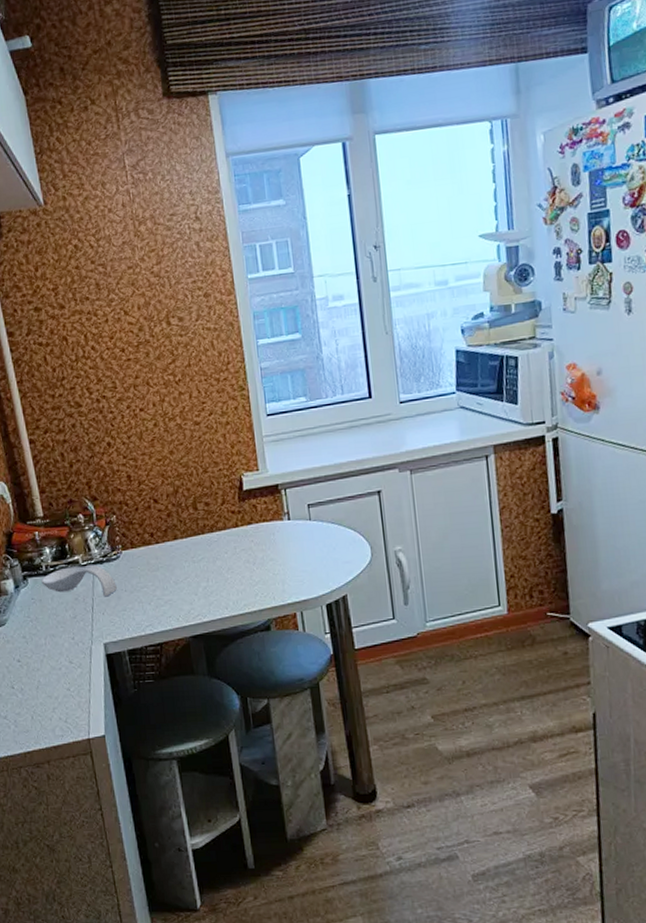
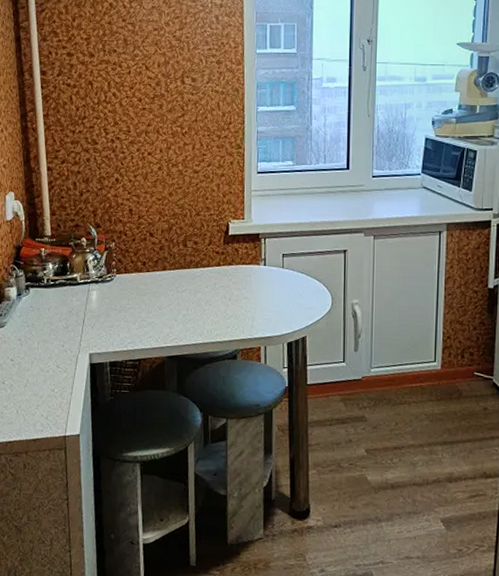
spoon rest: present [41,564,117,597] -> none [41,282,107,313]

